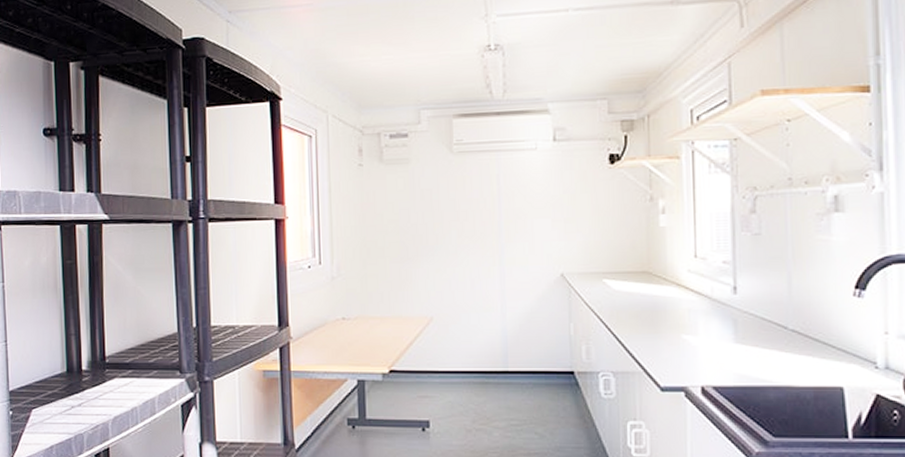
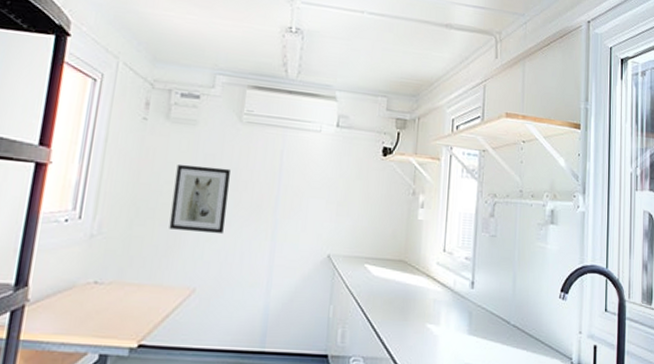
wall art: none [397,201,451,265] -> present [169,163,230,235]

